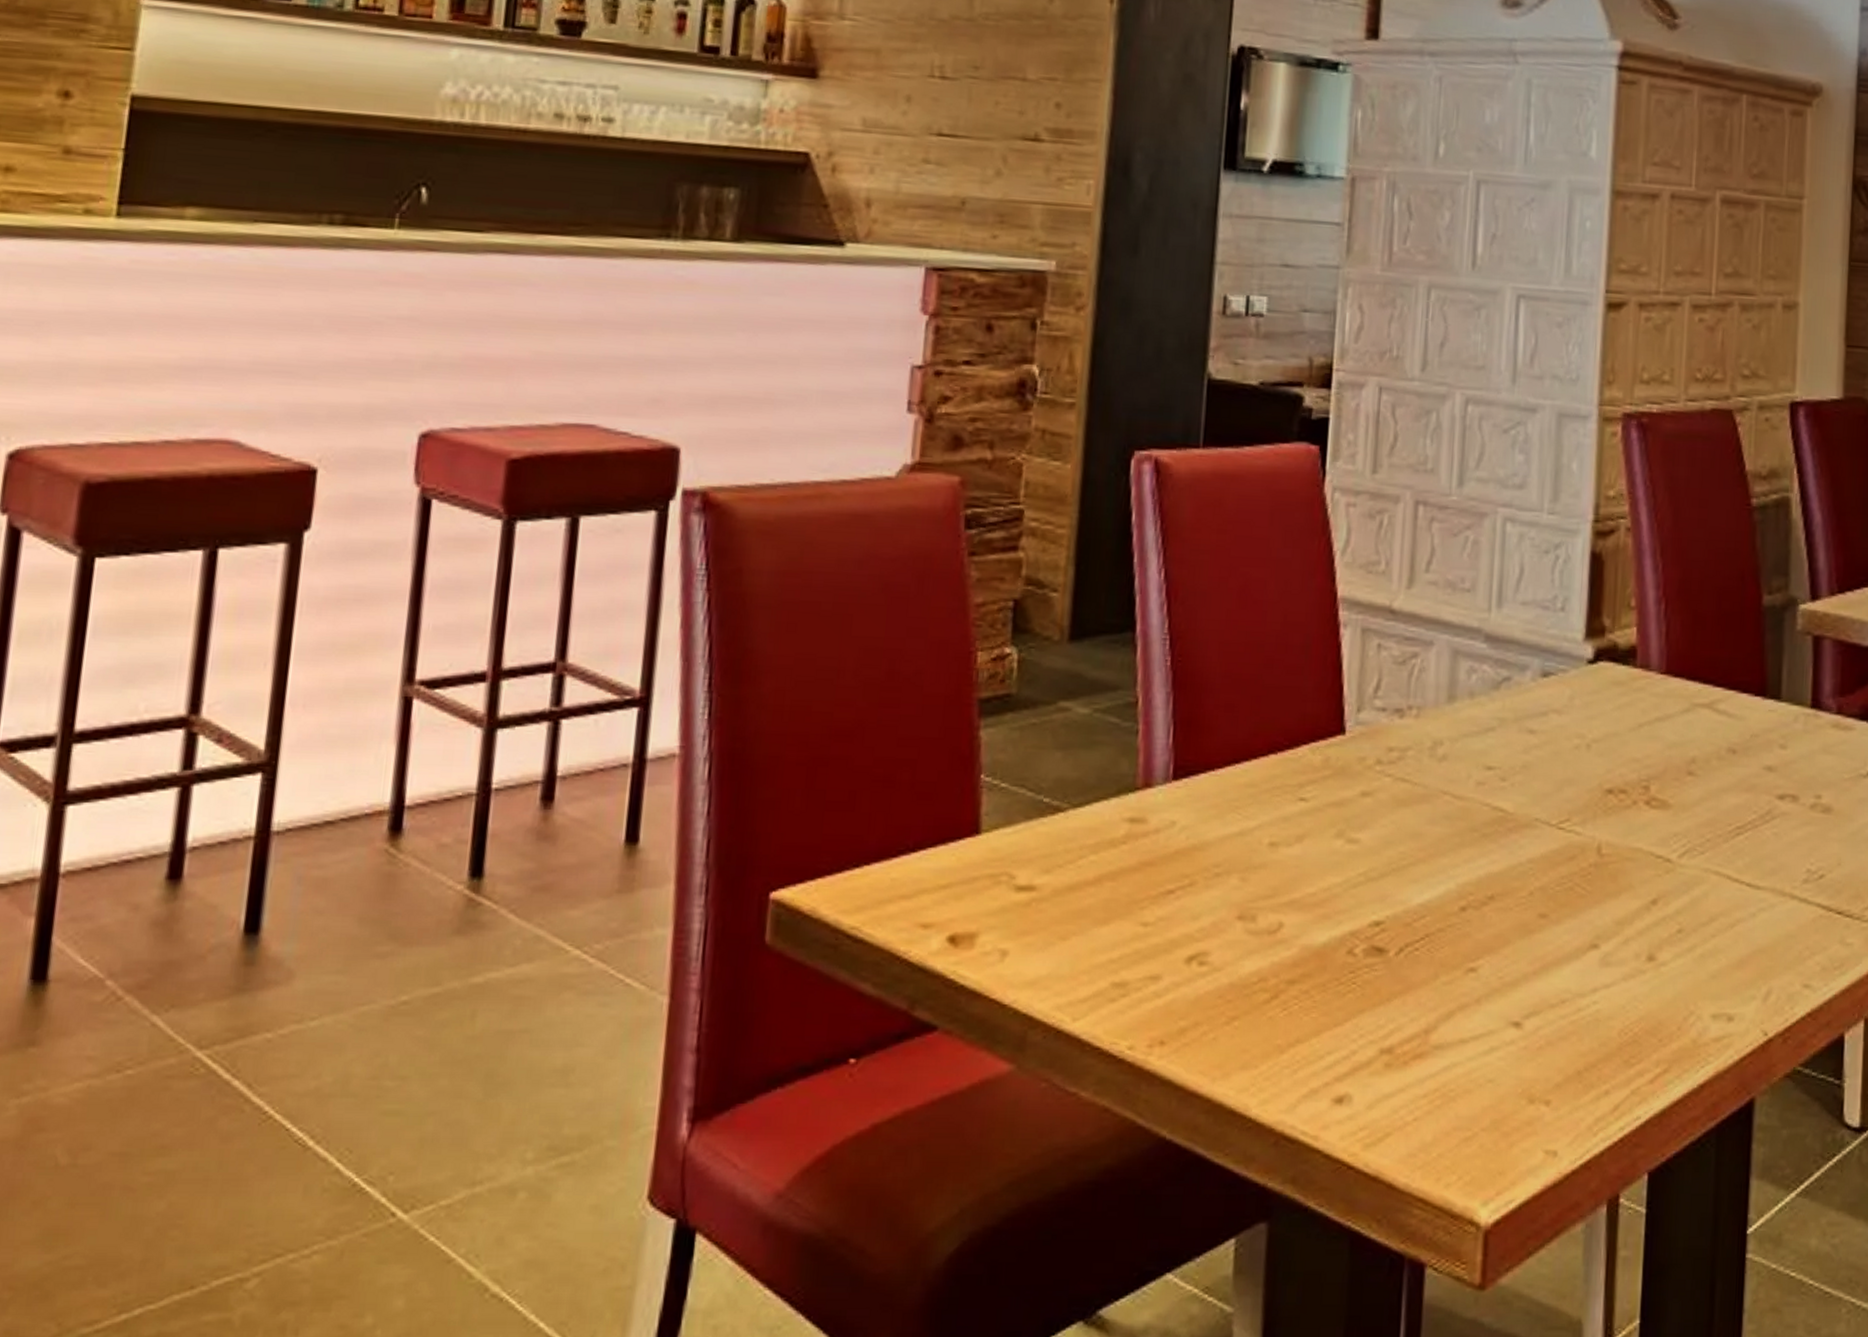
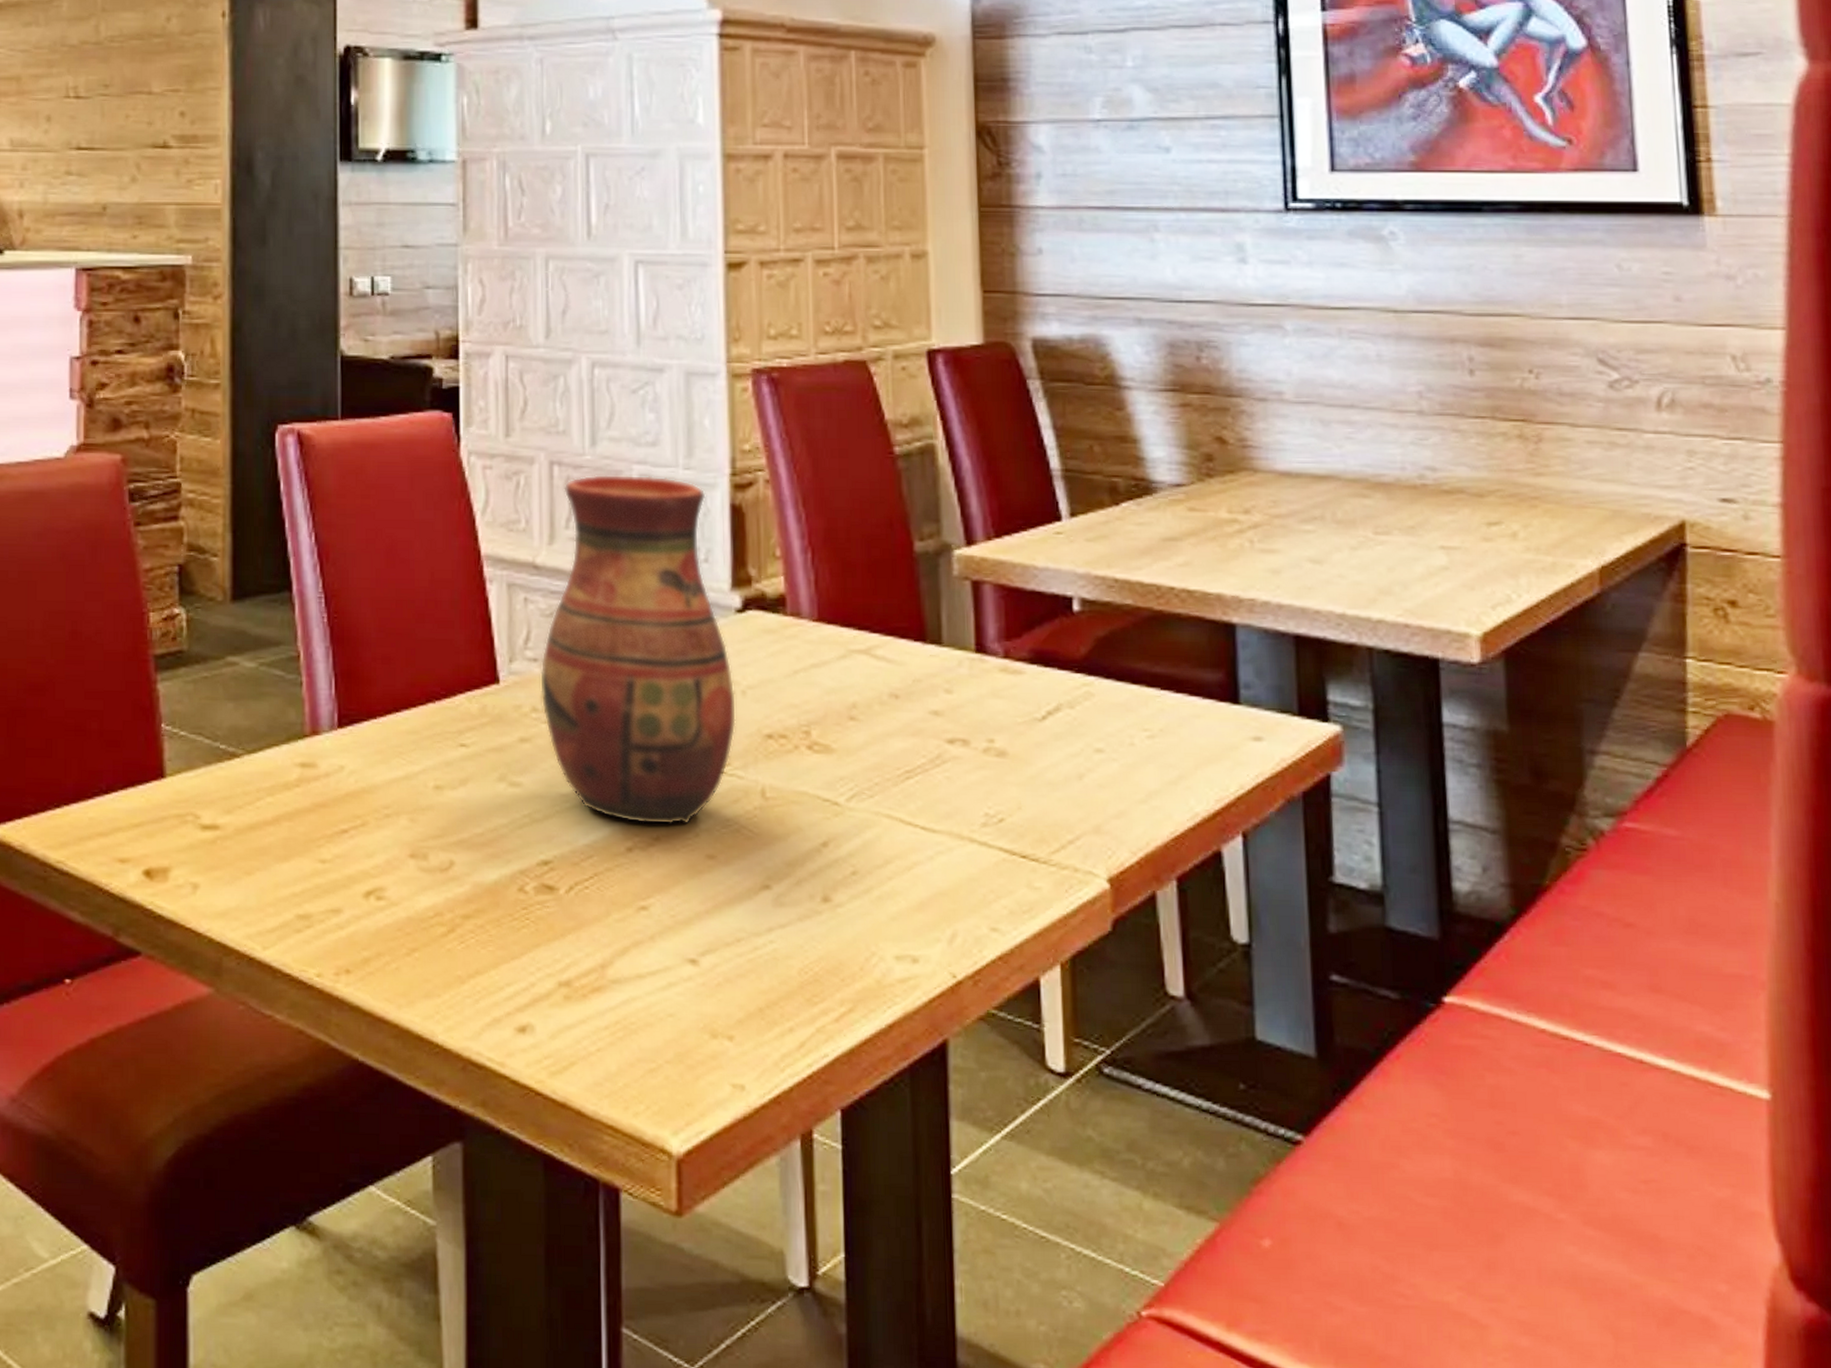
vase: none [1386,516,1581,883] -> present [539,474,737,825]

